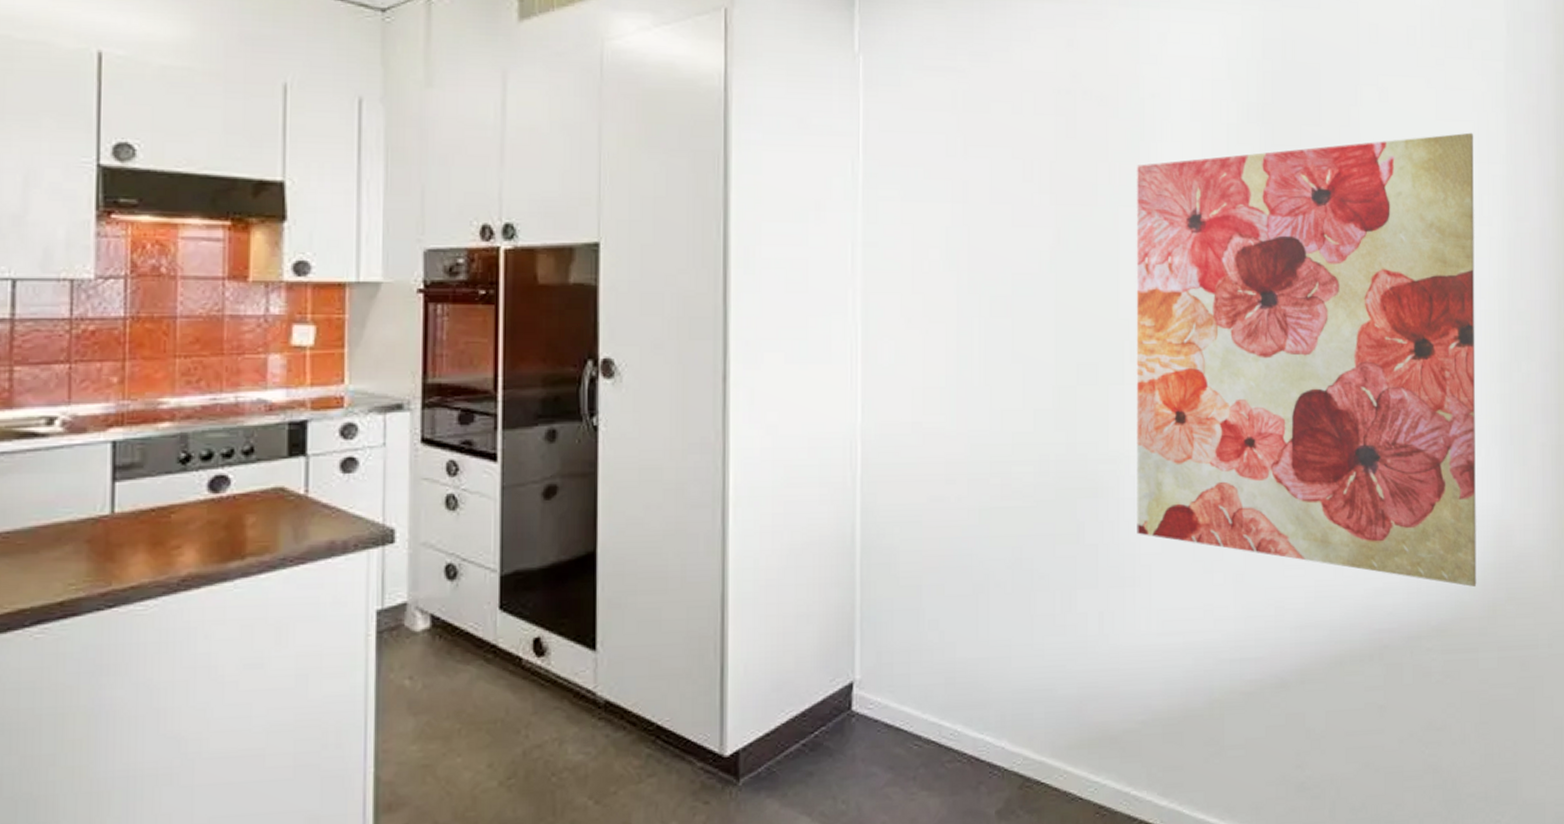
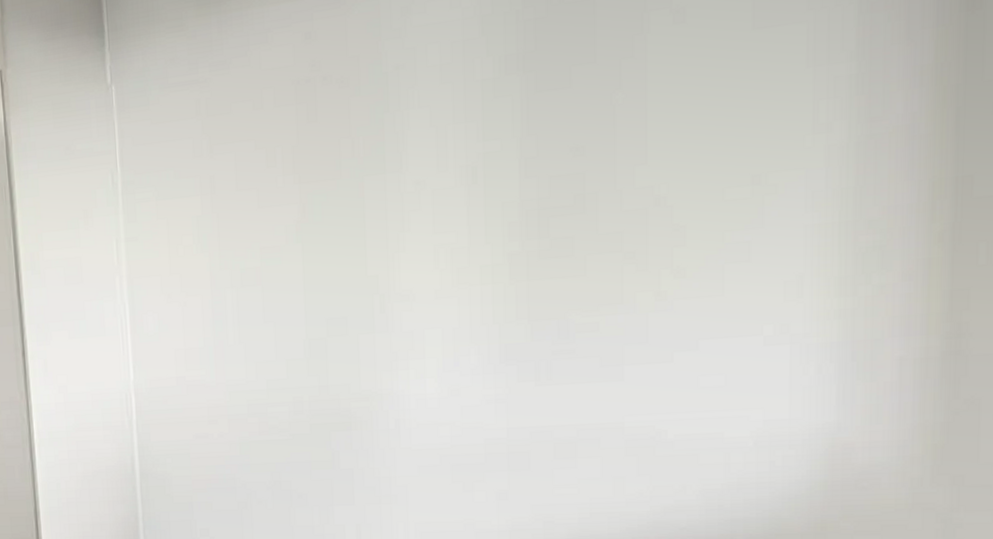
wall art: present [1136,132,1477,587] -> none [381,34,807,504]

